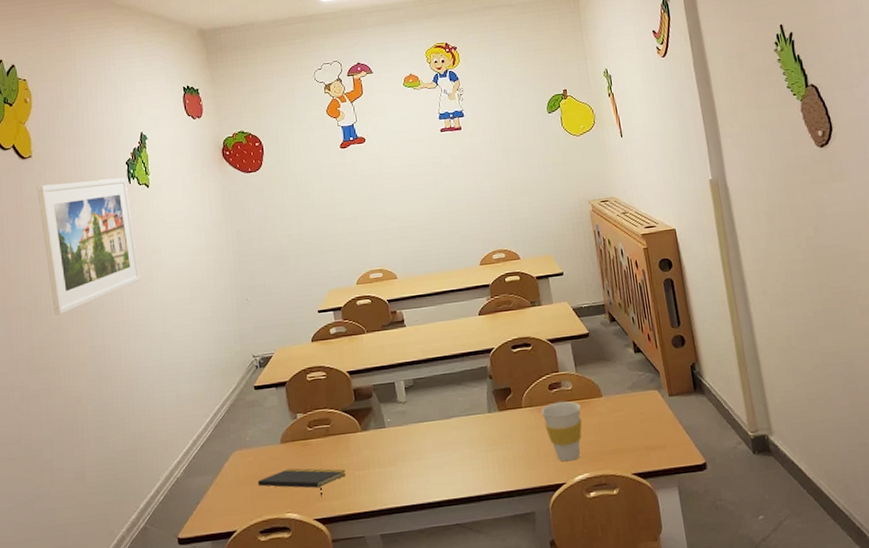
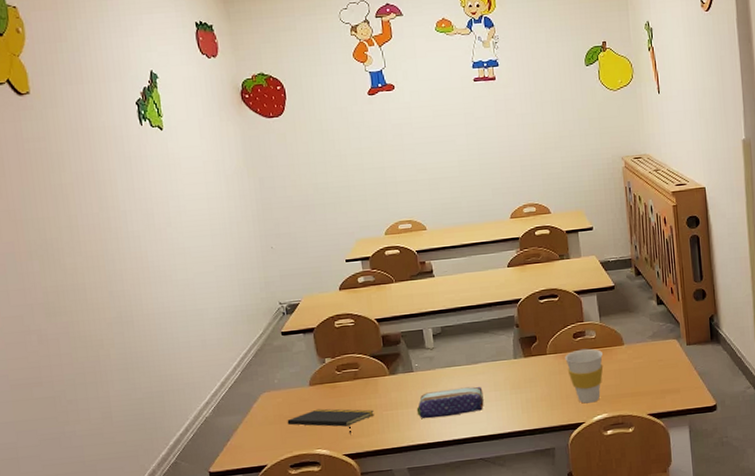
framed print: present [37,177,140,316] -> none [39,118,158,260]
pencil case: none [389,443,459,480] -> present [416,386,484,419]

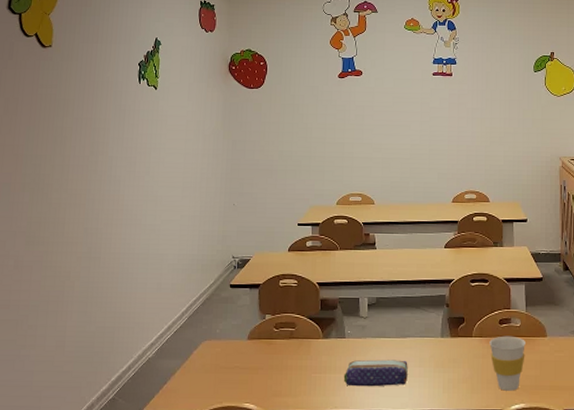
notepad: present [287,408,374,435] -> none [222,363,303,393]

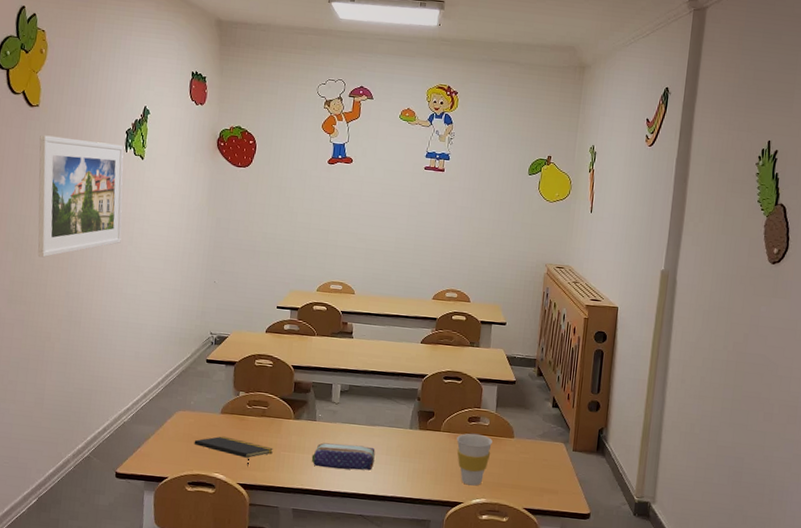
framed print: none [53,74,139,195] -> present [37,135,124,258]
notepad: none [222,363,303,393] -> present [194,436,273,466]

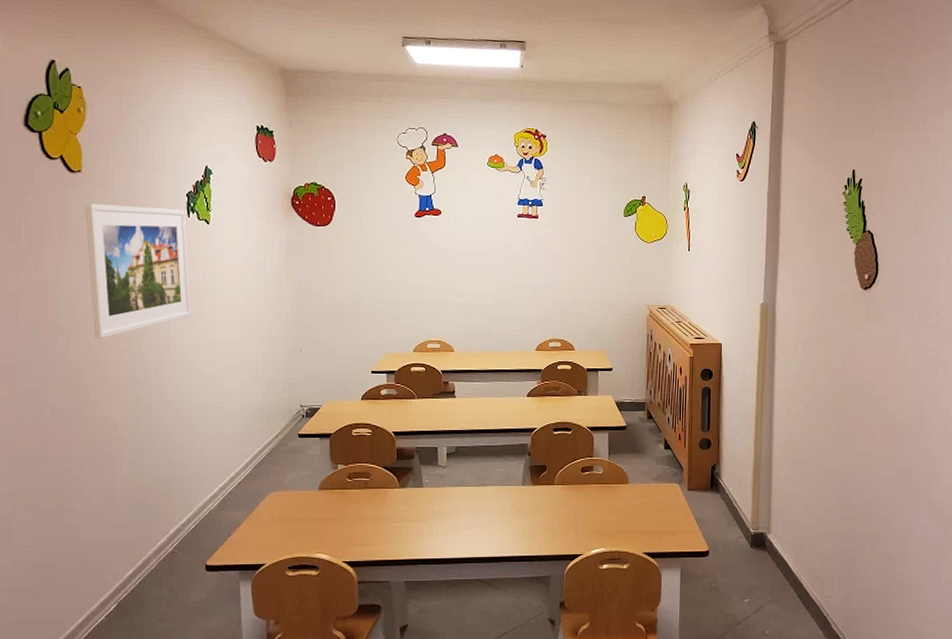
notepad: present [194,436,273,466] -> none [291,514,379,542]
pencil case: present [311,442,375,471] -> none [421,508,488,535]
cup: present [456,433,492,486] -> none [571,483,607,536]

